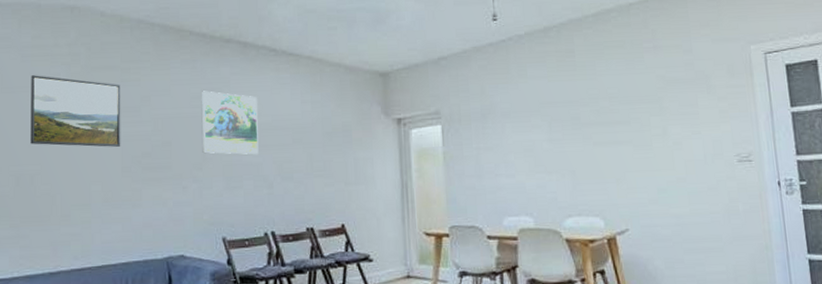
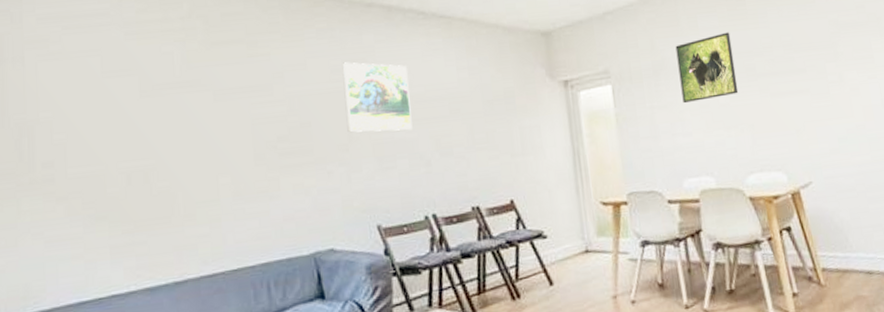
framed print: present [30,75,121,147] -> none [137,55,252,136]
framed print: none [504,82,562,146] -> present [675,32,739,103]

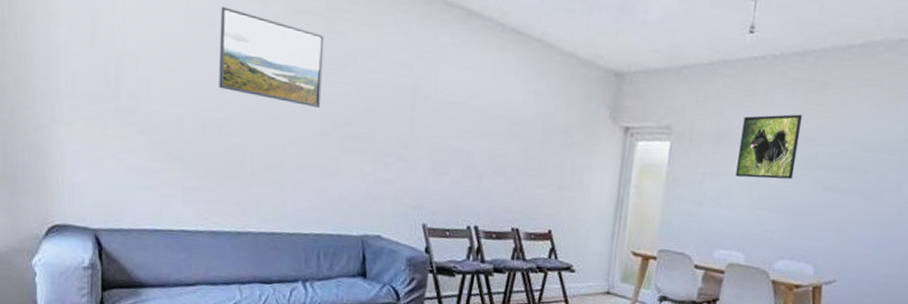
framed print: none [137,55,252,136] -> present [219,7,324,108]
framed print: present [343,62,413,133] -> none [409,59,476,141]

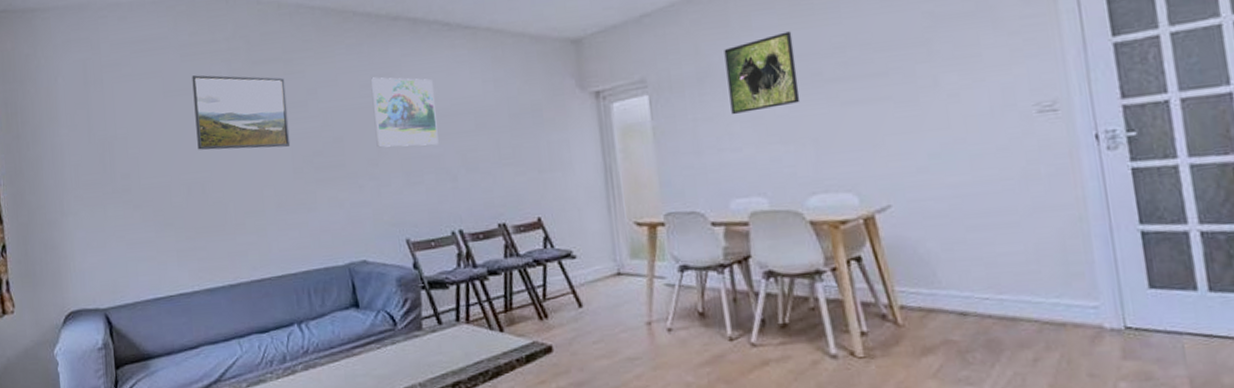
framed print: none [409,59,476,141] -> present [371,77,439,148]

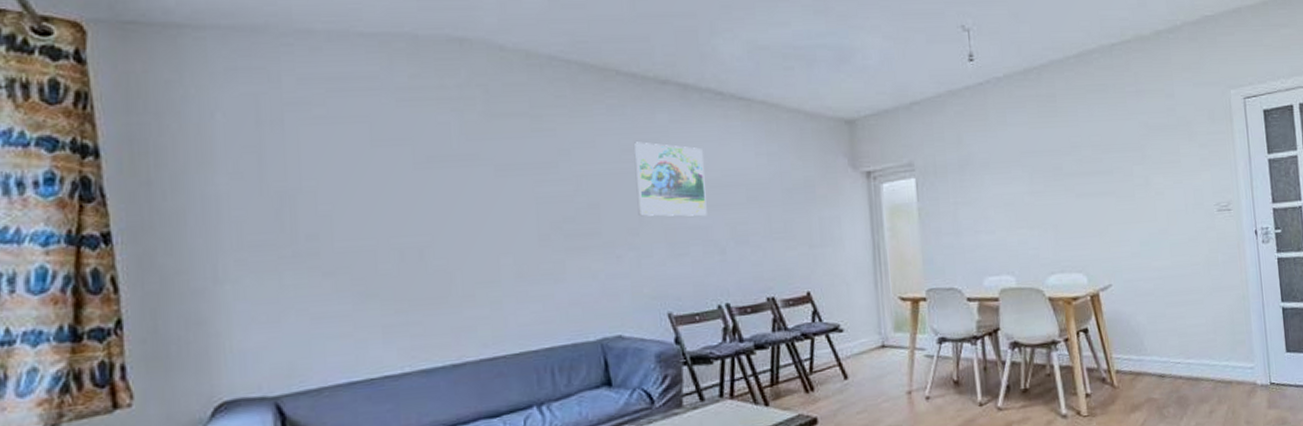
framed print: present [192,75,291,150] -> none [410,124,536,212]
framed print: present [724,31,801,114] -> none [982,129,1044,200]

